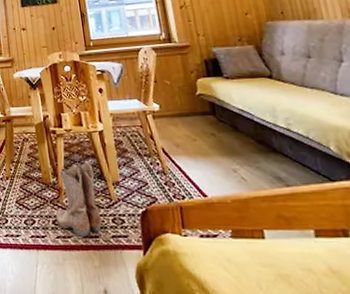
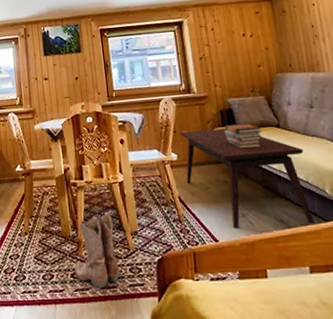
coffee table: none [161,78,318,184] -> present [180,128,314,229]
book stack: none [209,74,253,101] -> present [224,123,263,149]

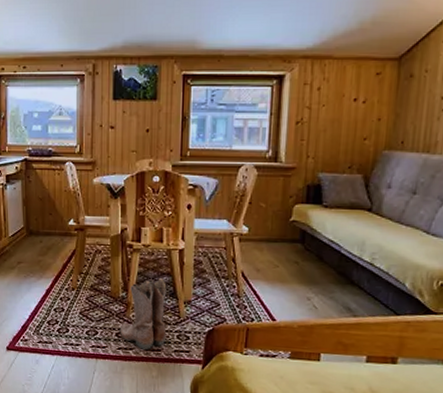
coffee table: present [180,128,314,229] -> none [253,204,392,316]
book stack: present [224,123,263,149] -> none [307,203,351,231]

